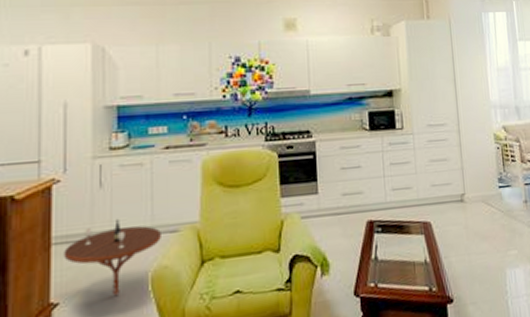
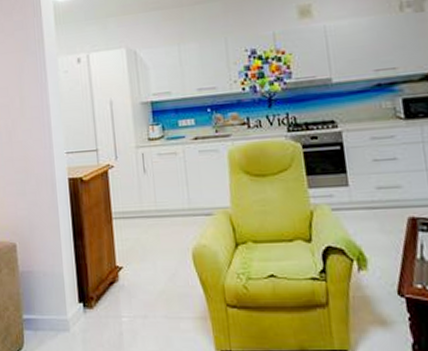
side table: present [64,218,161,297] -> none [122,200,198,267]

